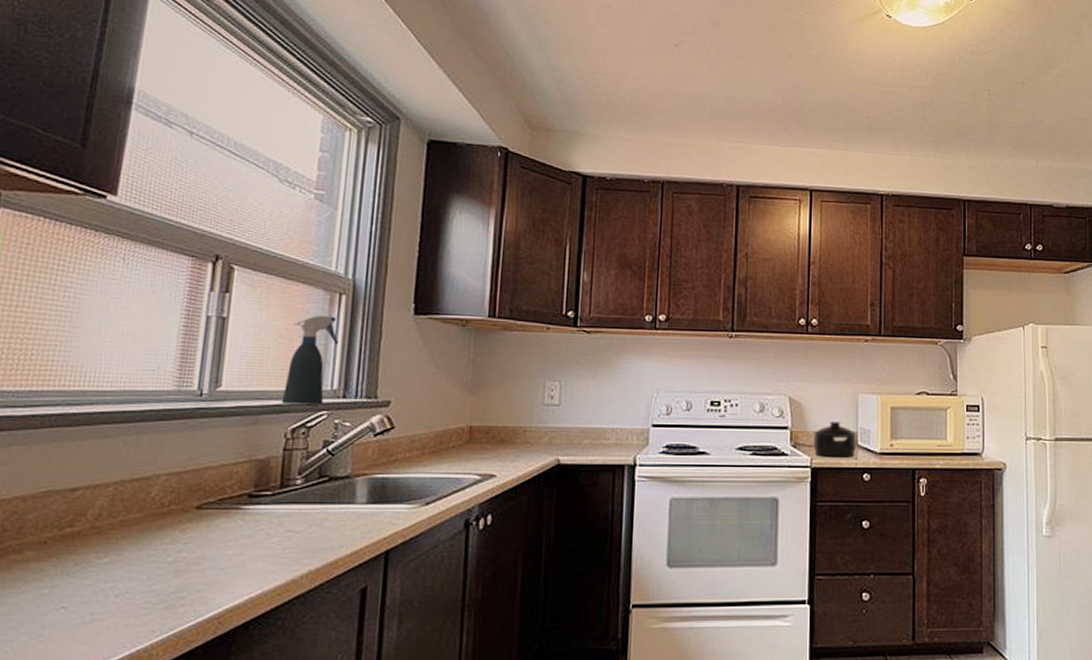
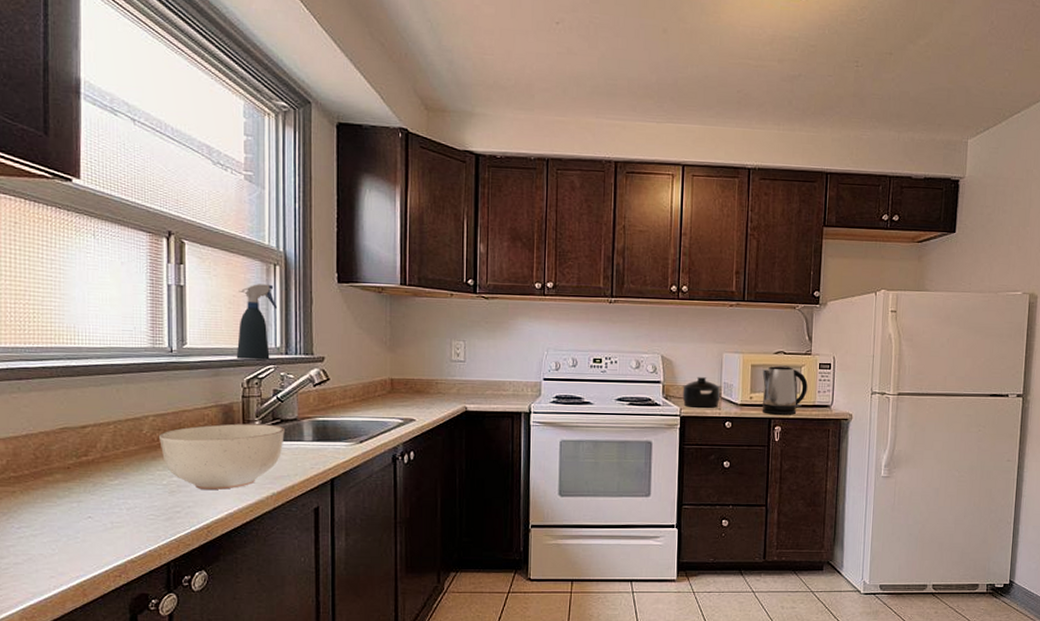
bowl: none [169,483,333,567] -> present [158,423,285,490]
kettle: none [903,407,955,466] -> present [761,365,808,416]

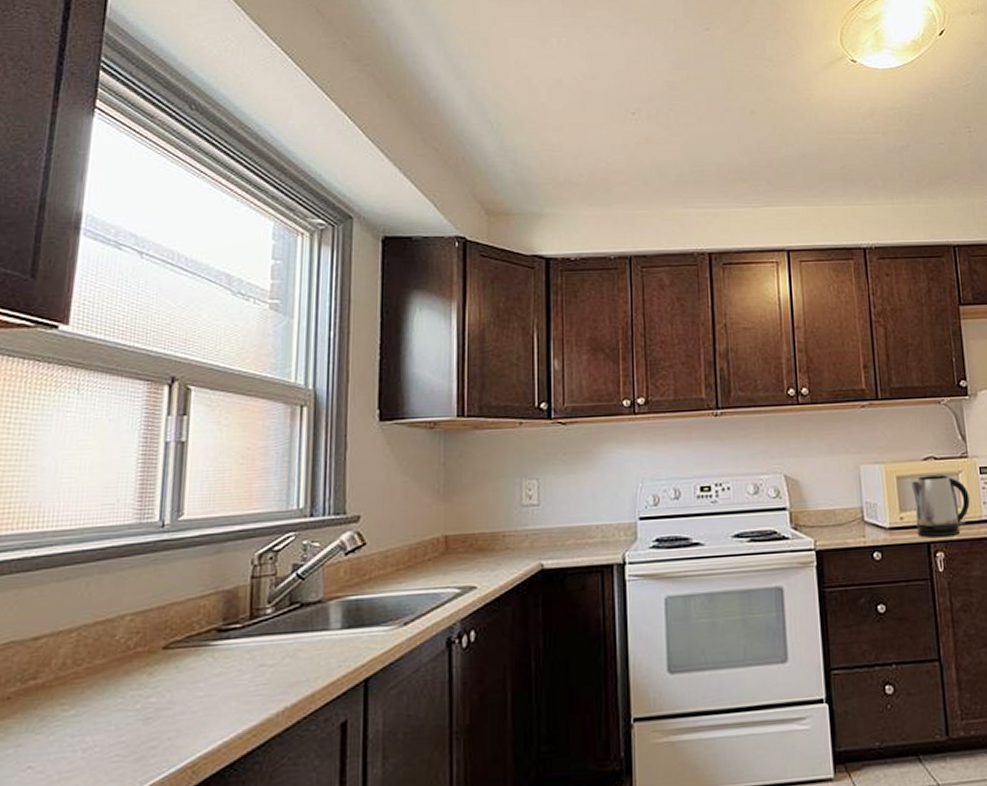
bowl: present [158,423,285,490] -> none [135,611,305,711]
spray bottle: present [236,284,277,360] -> none [246,430,302,528]
saucepan: present [682,377,721,409] -> none [815,497,864,539]

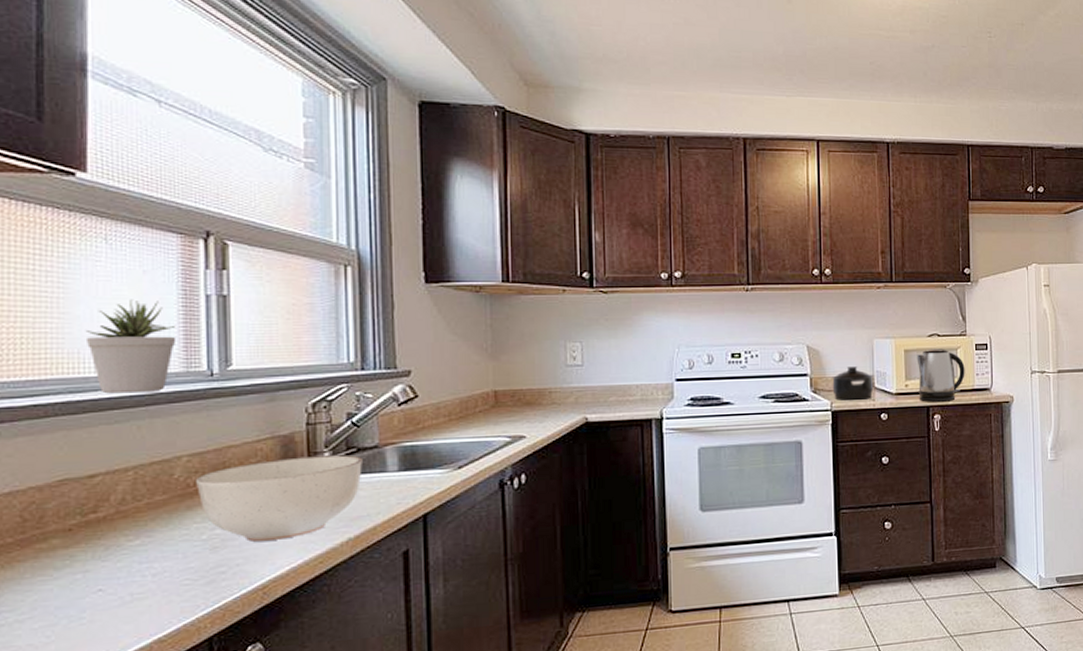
potted plant: none [48,449,134,549] -> present [85,299,177,394]
bowl: none [135,611,305,711] -> present [194,455,362,542]
saucepan: none [815,497,864,539] -> present [832,366,874,401]

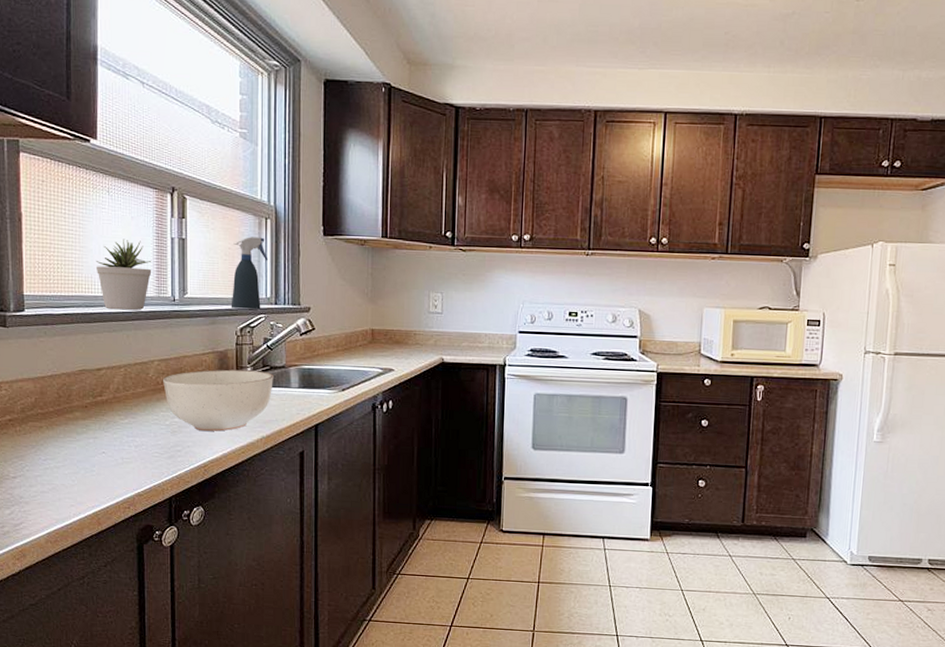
spray bottle: none [297,289,349,379] -> present [231,237,268,310]
saucepan: present [832,366,874,401] -> none [659,332,700,365]
kettle: present [916,348,965,403] -> none [743,321,794,375]

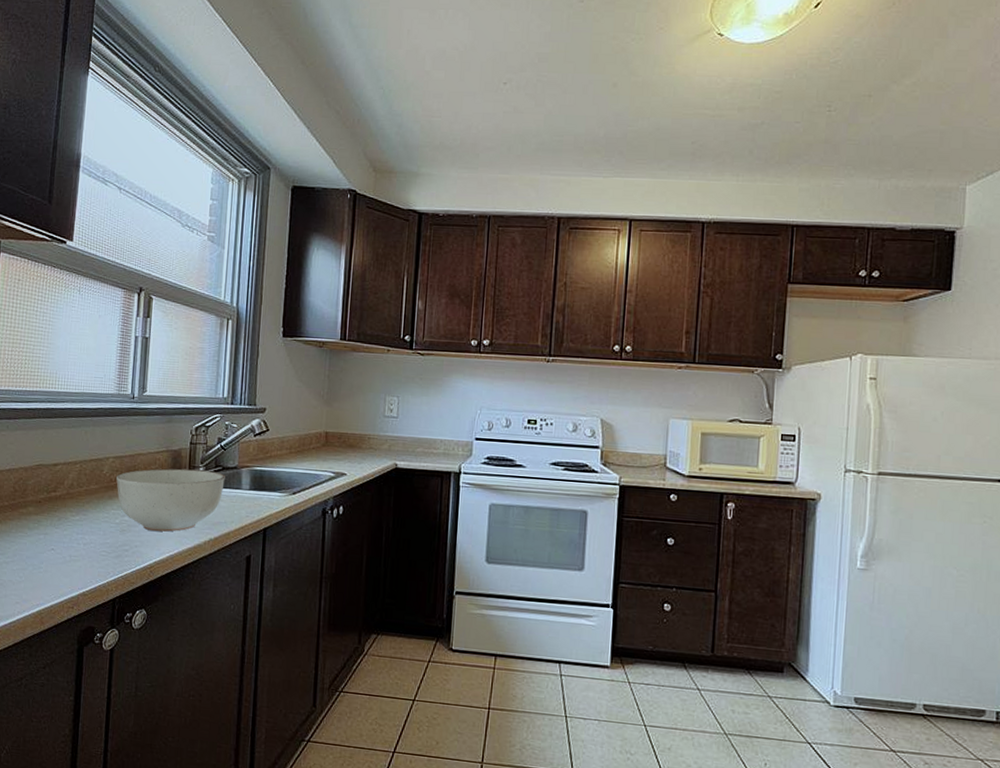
potted plant: present [95,238,152,311] -> none [61,336,115,408]
spray bottle: present [231,237,268,310] -> none [187,337,227,409]

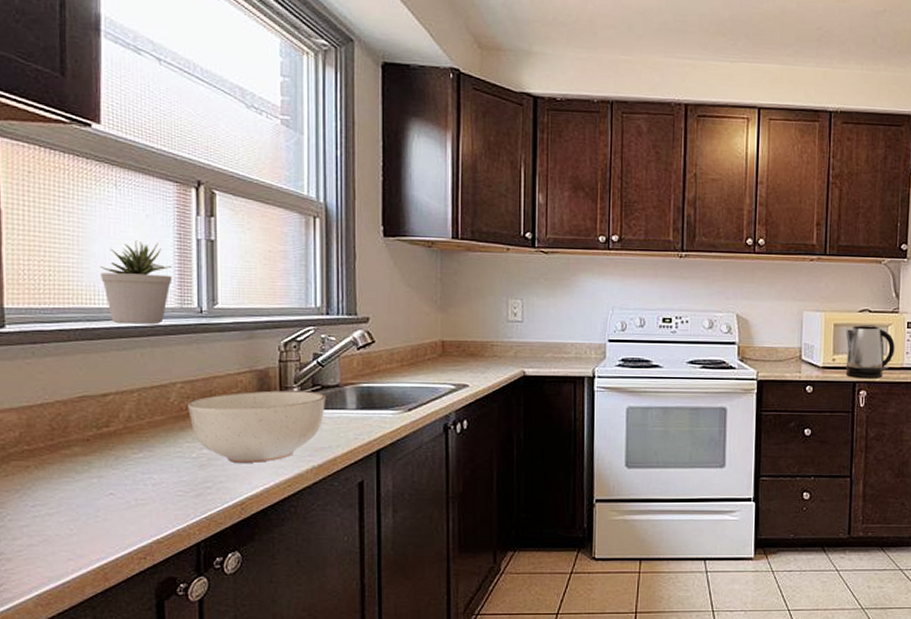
potted plant: none [61,336,115,408] -> present [99,240,173,325]
kettle: none [712,434,767,492] -> present [845,324,895,380]

